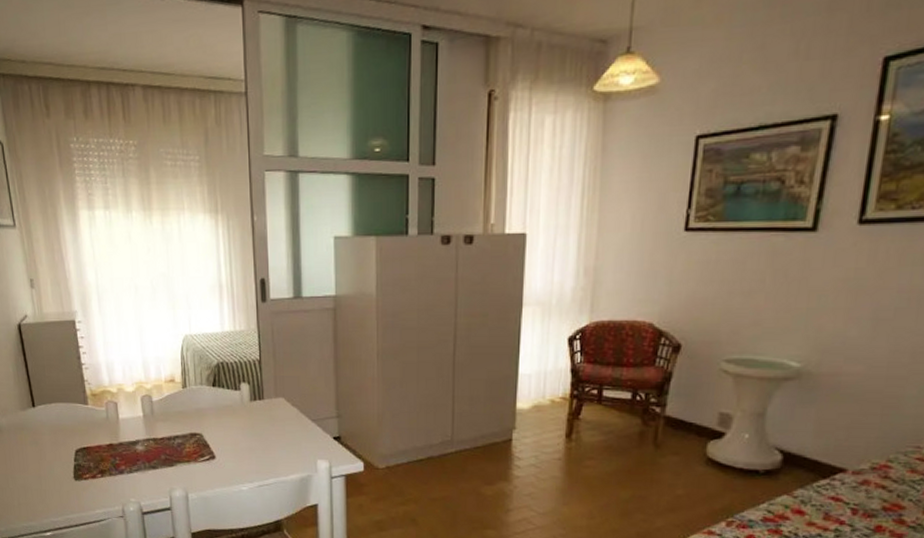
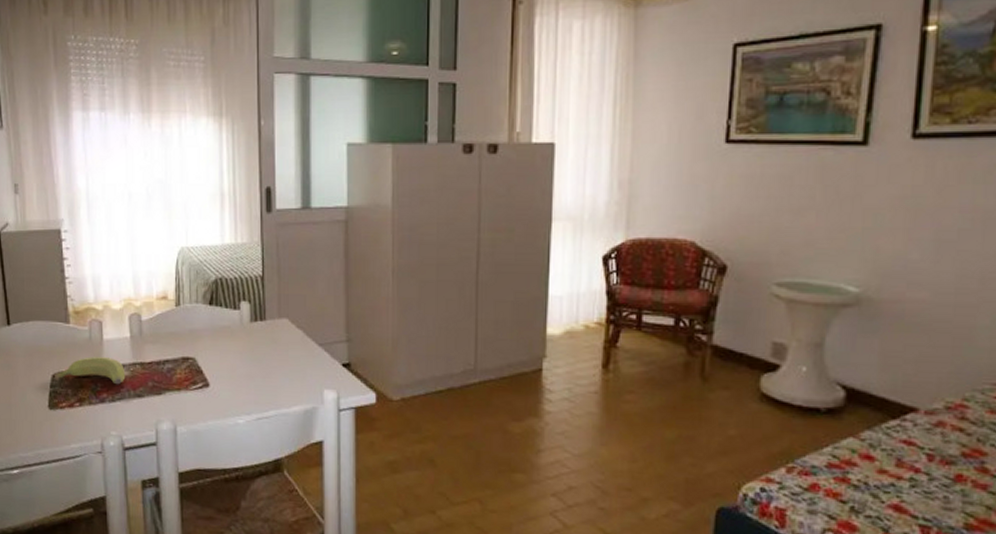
banana: none [77,434,141,458] -> present [55,357,126,385]

